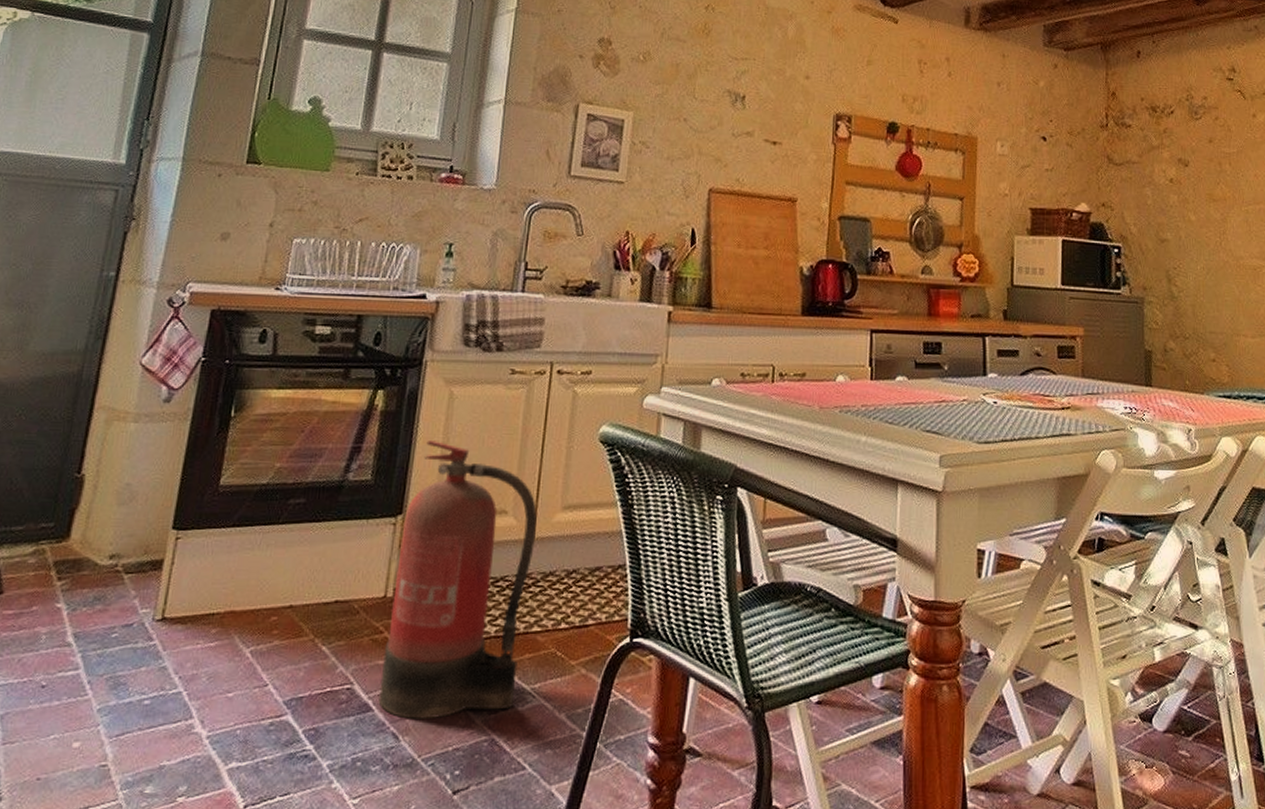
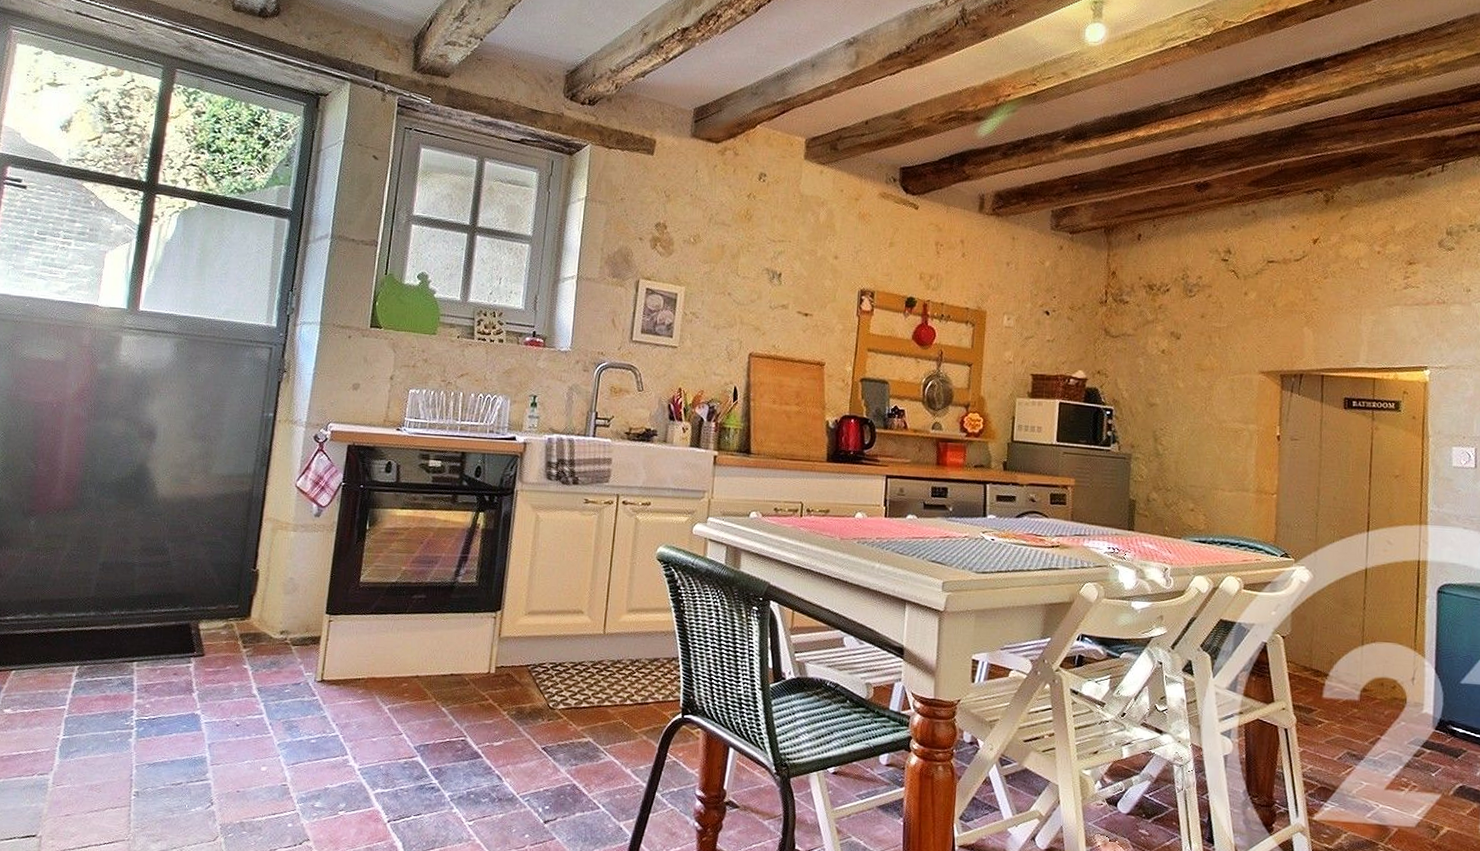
fire extinguisher: present [377,439,538,719] -> none [485,553,608,767]

